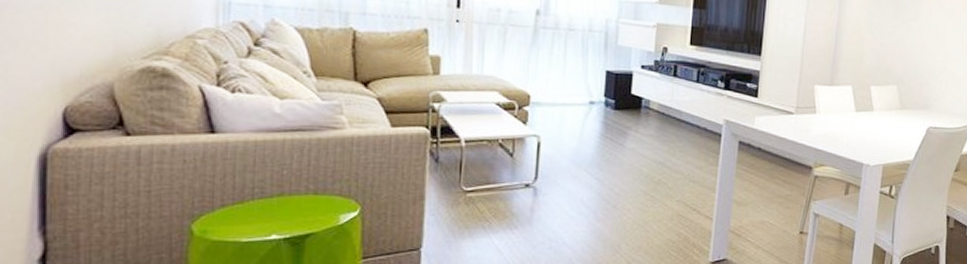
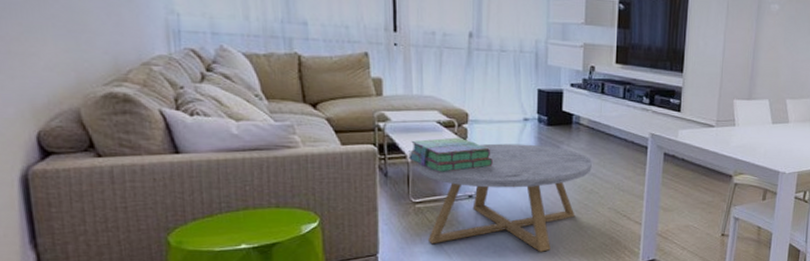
stack of books: none [463,120,554,159] -> present [408,137,493,173]
coffee table: none [472,128,661,249] -> present [417,143,592,252]

